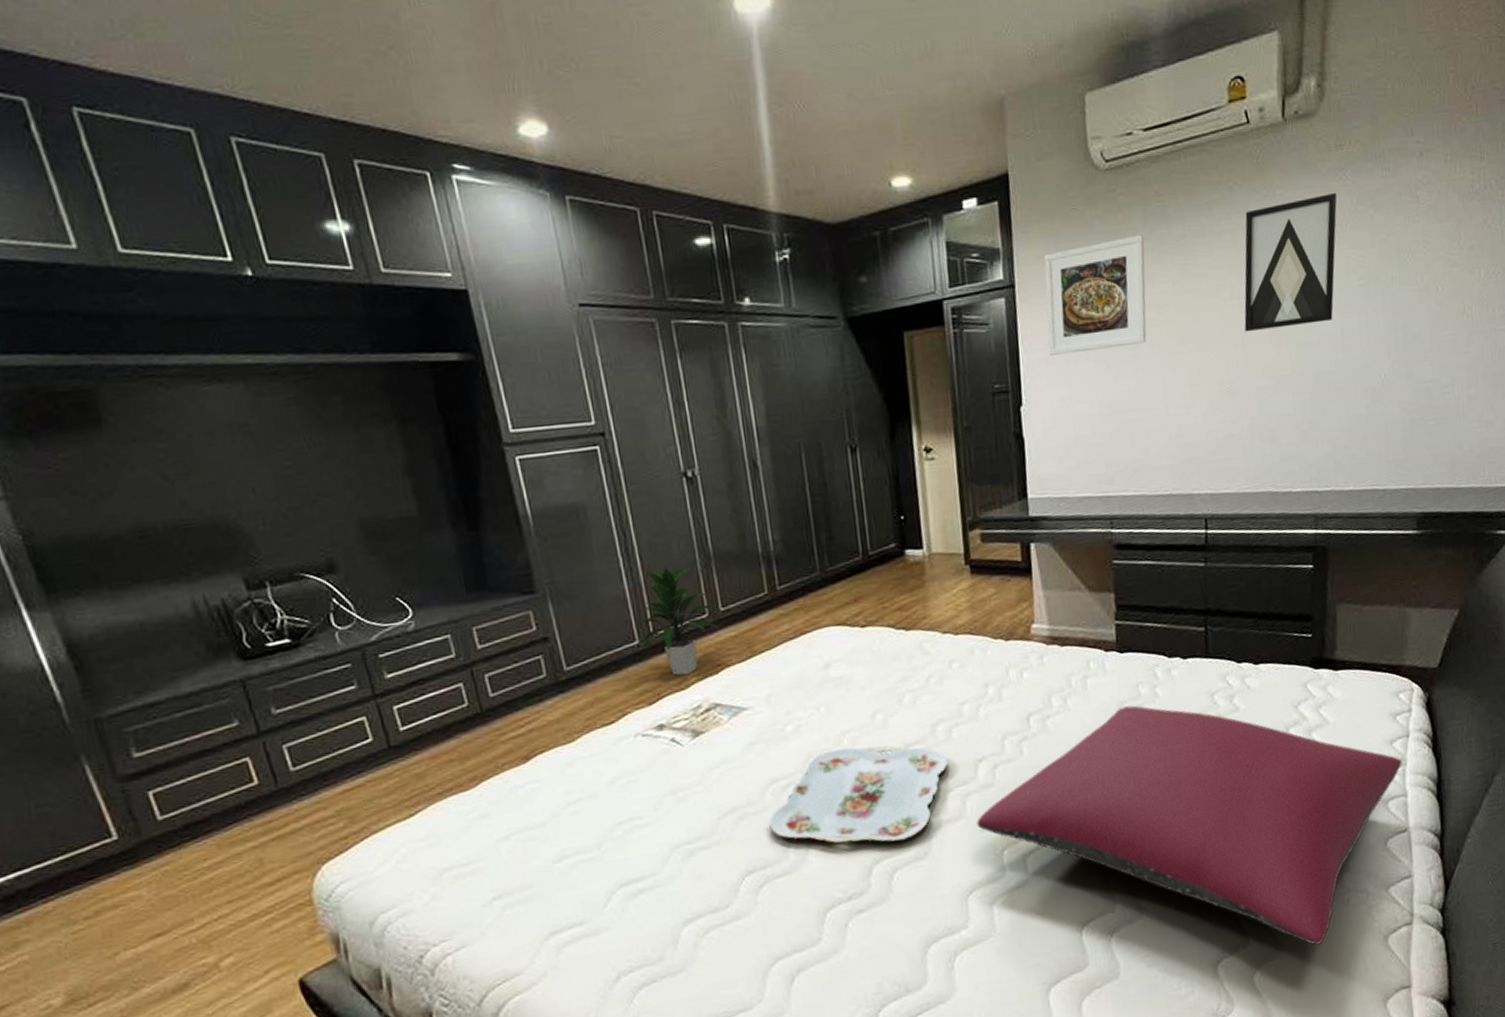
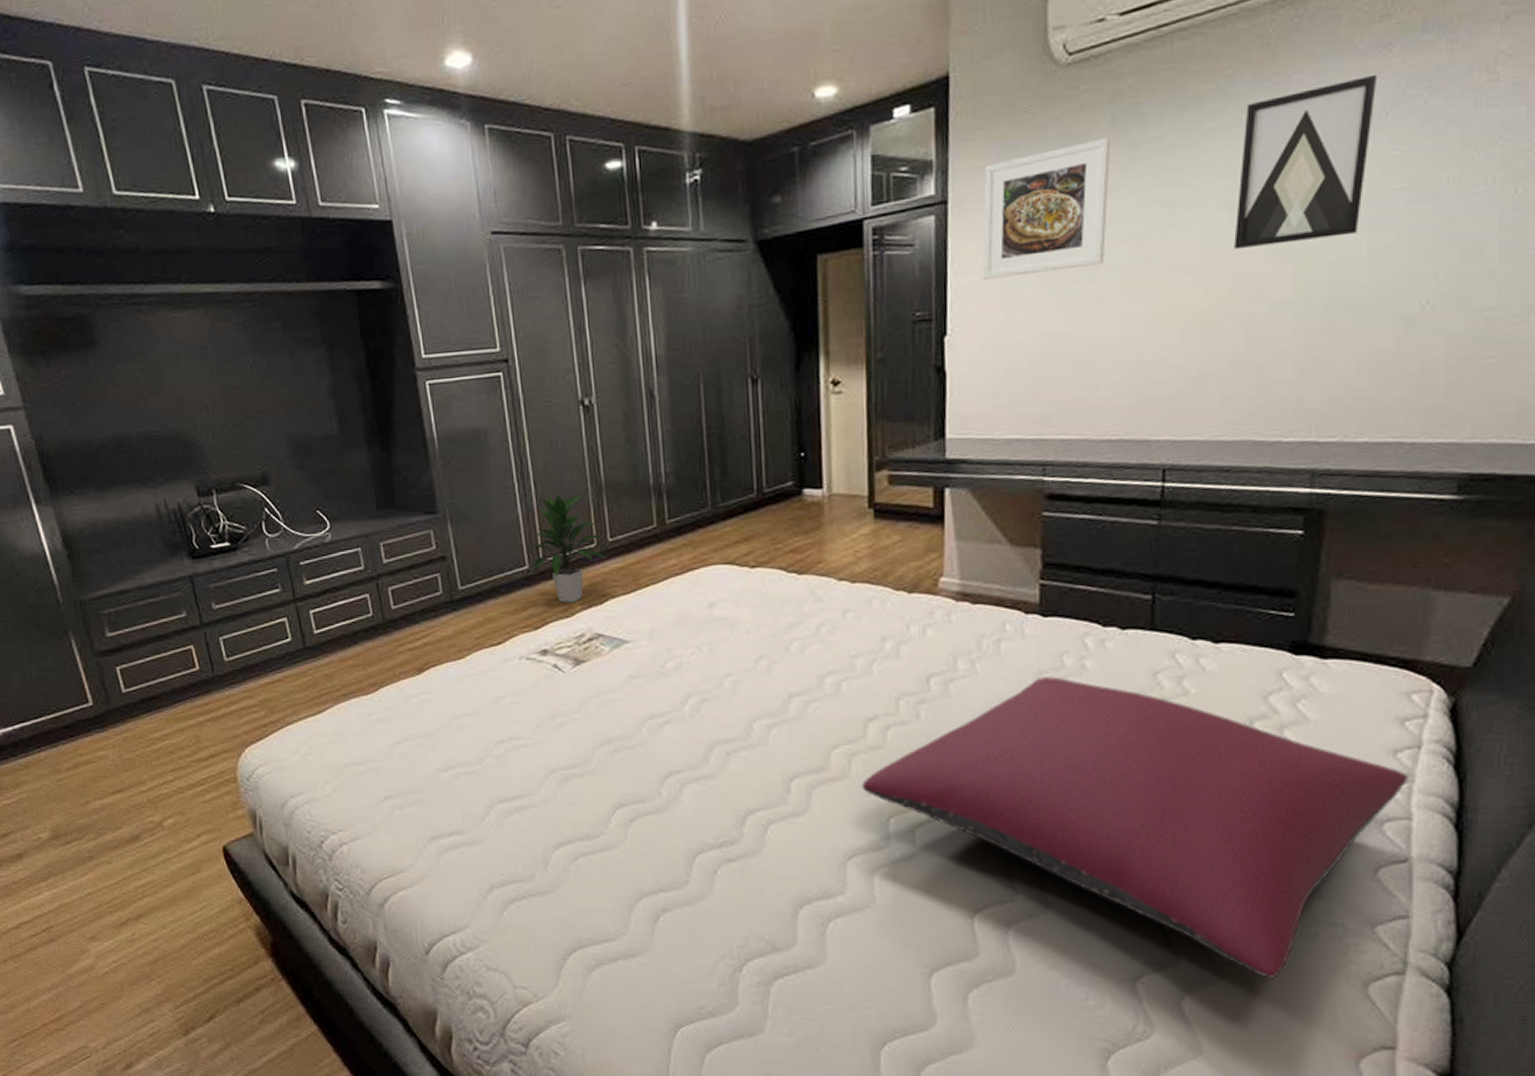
serving tray: present [769,745,949,844] -> none [644,691,835,793]

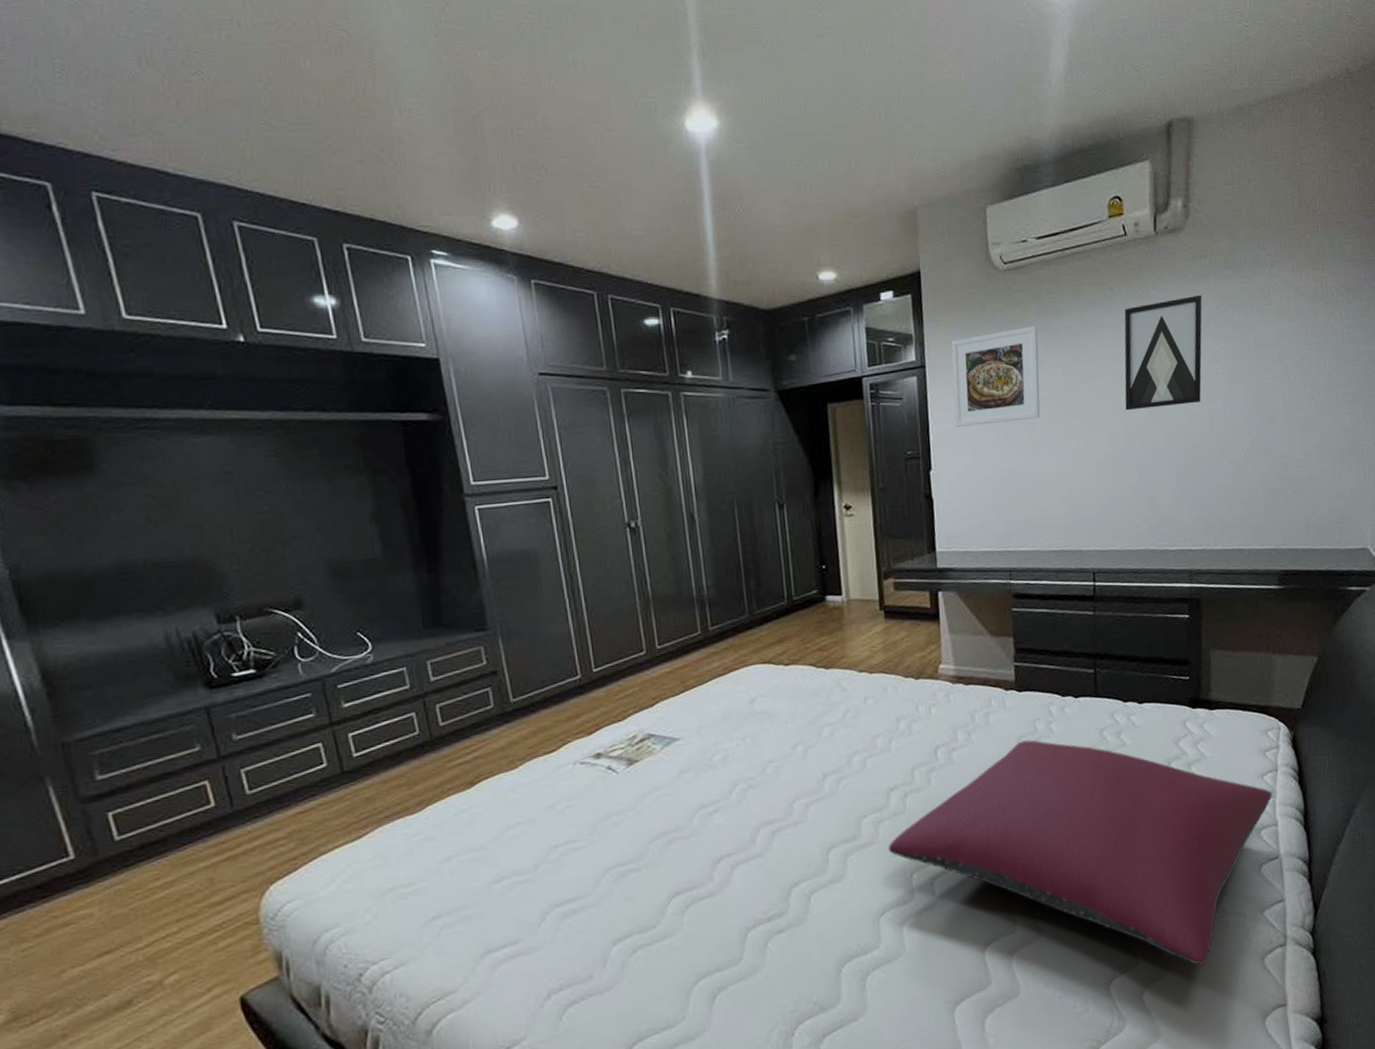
indoor plant: present [530,494,608,604] -> none [582,607,657,708]

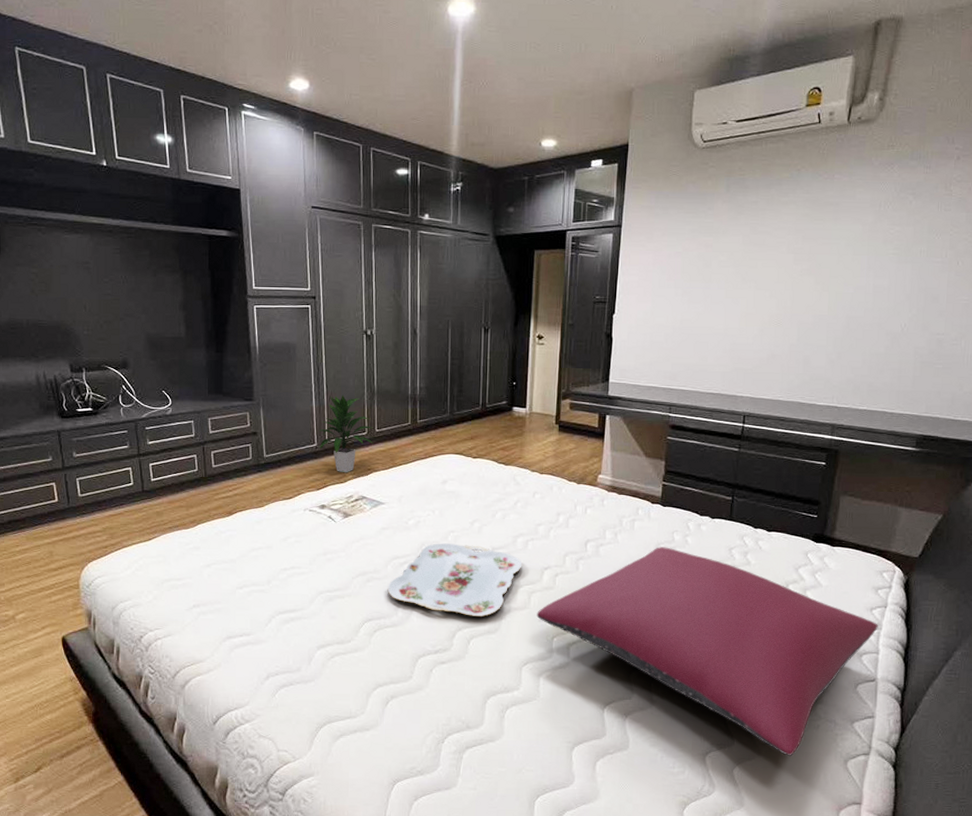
indoor plant: none [582,607,657,708] -> present [319,395,374,473]
serving tray: none [696,774,863,867] -> present [387,543,522,617]
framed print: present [951,326,1041,427] -> none [641,198,726,280]
wall art: present [1124,294,1203,411] -> none [795,181,884,280]

